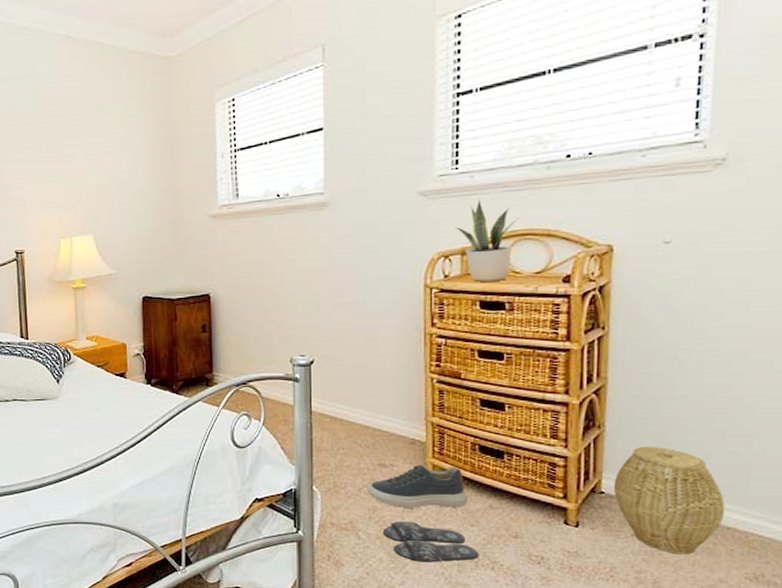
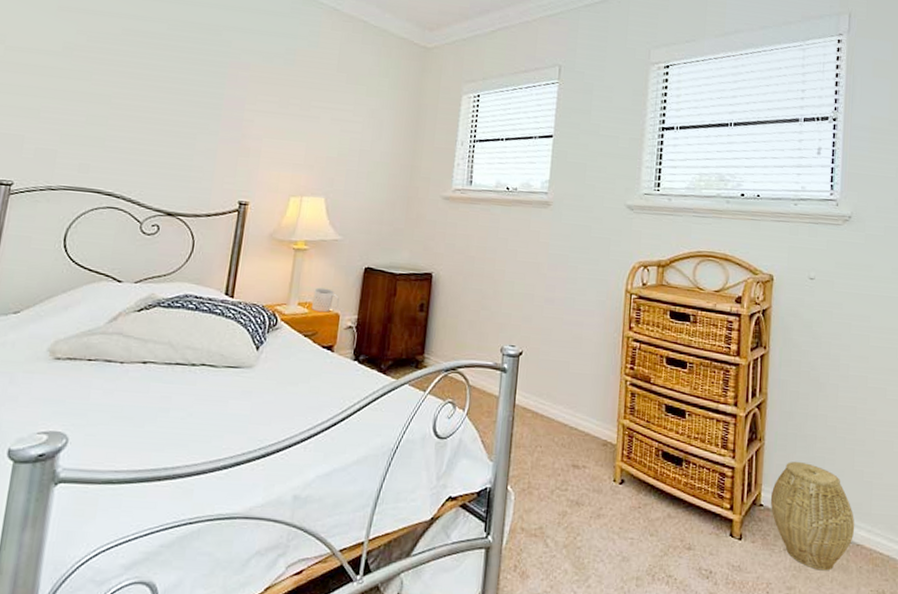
mug: none [98,321,123,344] -> present [311,287,339,313]
shoe: present [367,464,469,508] -> none [559,467,650,515]
slippers: present [384,521,479,563] -> none [570,528,657,575]
potted plant: present [455,199,519,282] -> none [653,220,704,295]

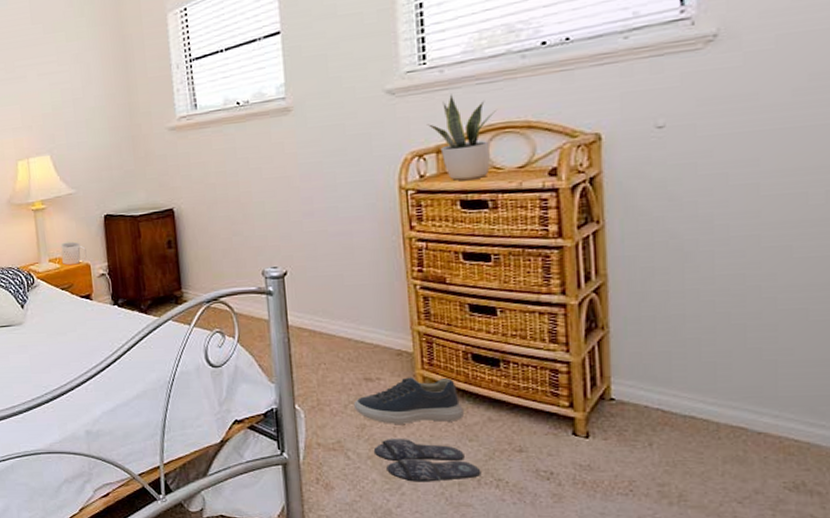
shoe: none [559,467,650,515] -> present [353,377,465,424]
slippers: none [570,528,657,575] -> present [374,439,481,482]
potted plant: none [653,220,704,295] -> present [427,94,496,180]
woven basket: present [770,462,855,571] -> none [624,347,754,464]

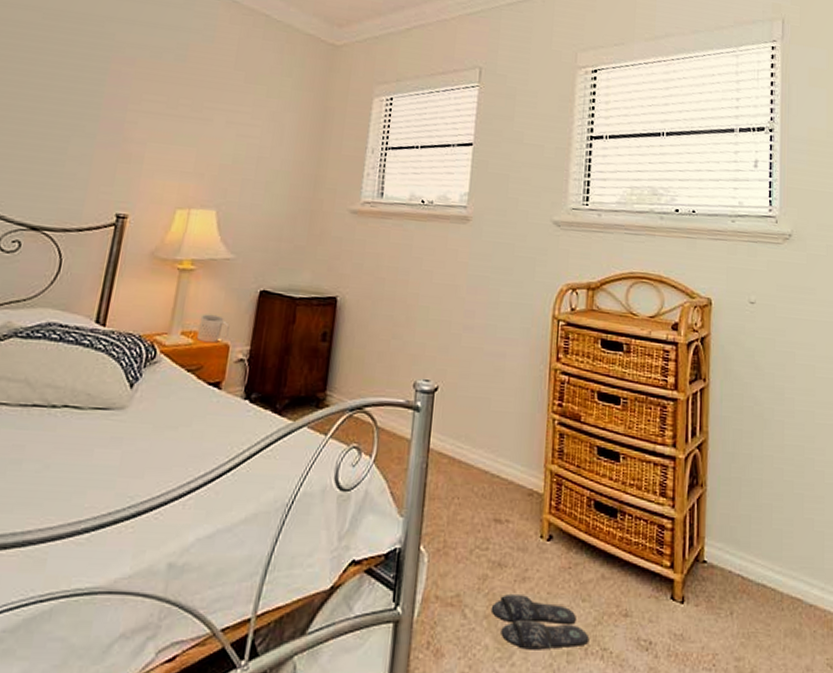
shoe: present [353,377,465,424] -> none [478,521,582,577]
potted plant: present [427,94,496,180] -> none [582,237,637,321]

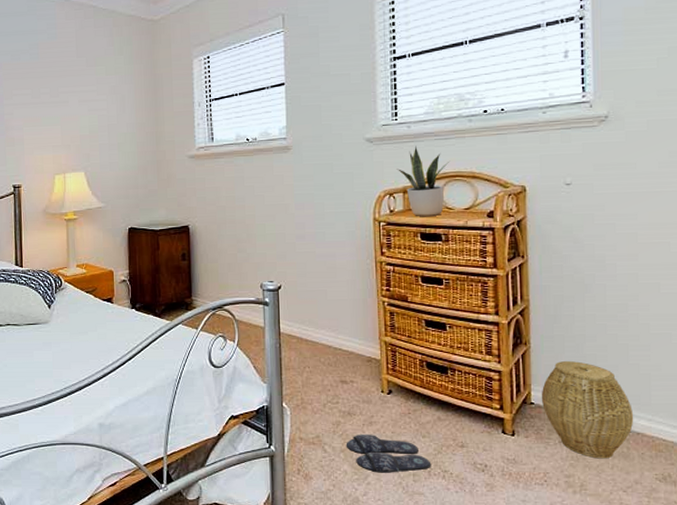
mug: present [196,314,230,343] -> none [88,250,111,271]
potted plant: none [582,237,637,321] -> present [397,146,449,216]
woven basket: none [714,510,807,637] -> present [541,361,634,459]

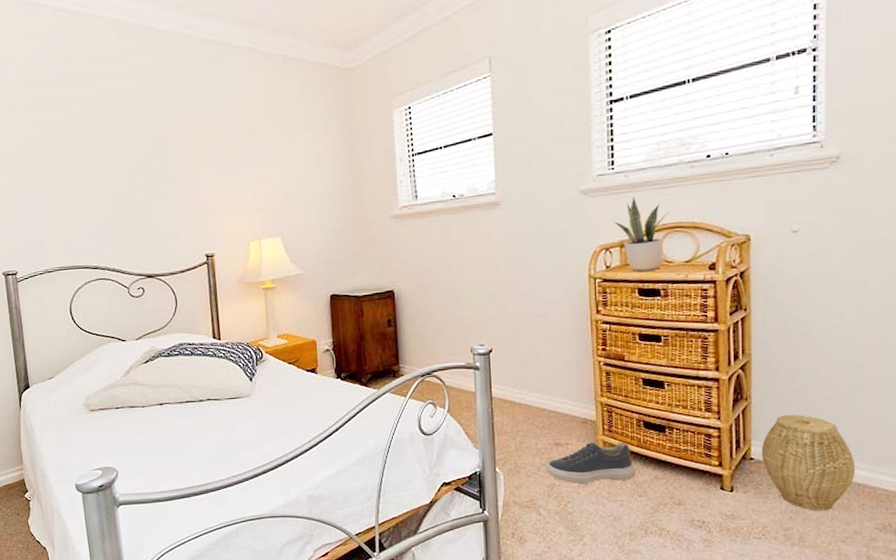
shoe: none [331,380,420,421] -> present [545,442,637,483]
slippers: present [347,435,432,473] -> none [562,496,648,533]

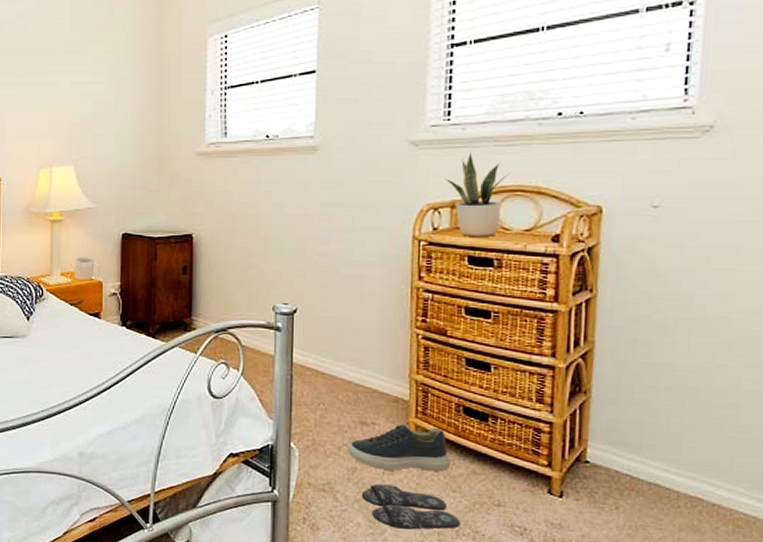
mug: none [289,319,313,341] -> present [73,257,100,281]
slippers: none [562,496,648,533] -> present [362,484,461,530]
woven basket: present [761,415,856,511] -> none [598,416,711,531]

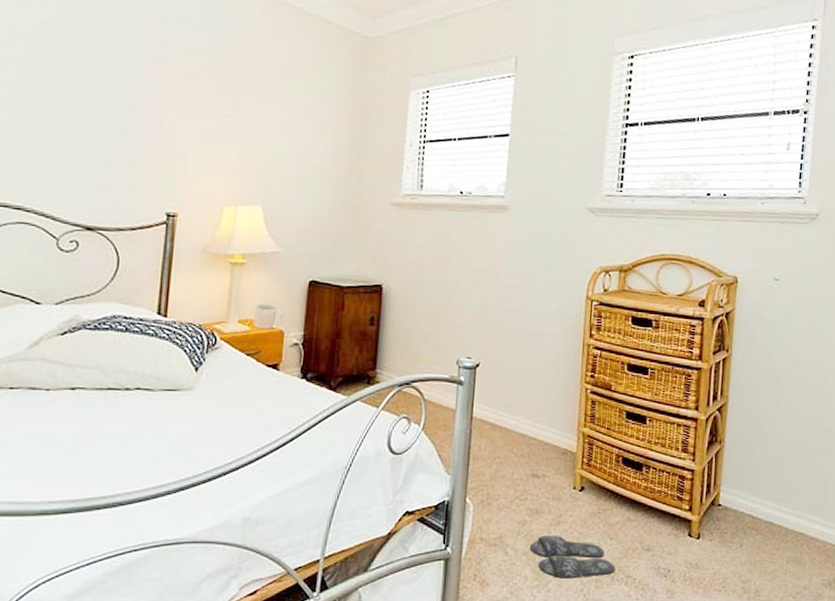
shoe: present [347,424,451,472] -> none [518,476,610,521]
potted plant: present [445,152,510,237] -> none [616,222,668,300]

